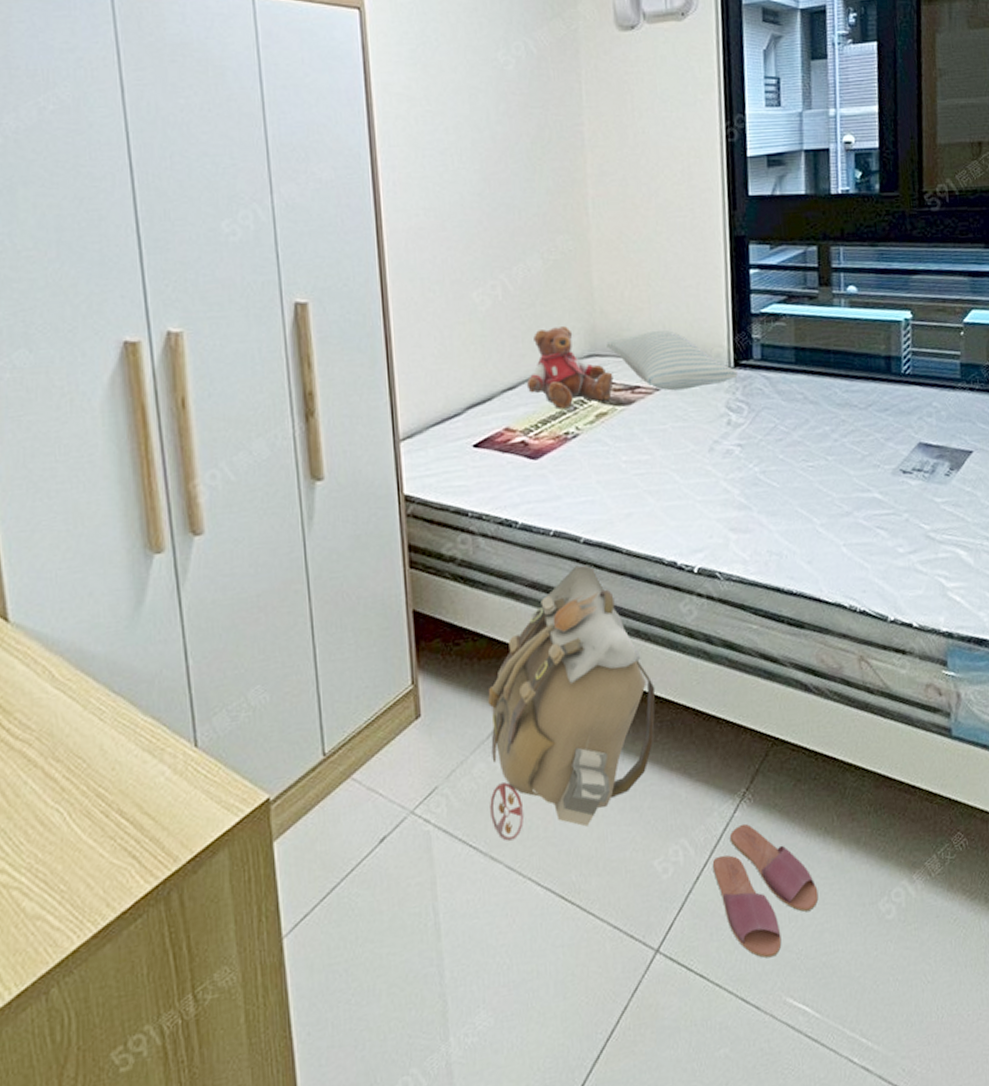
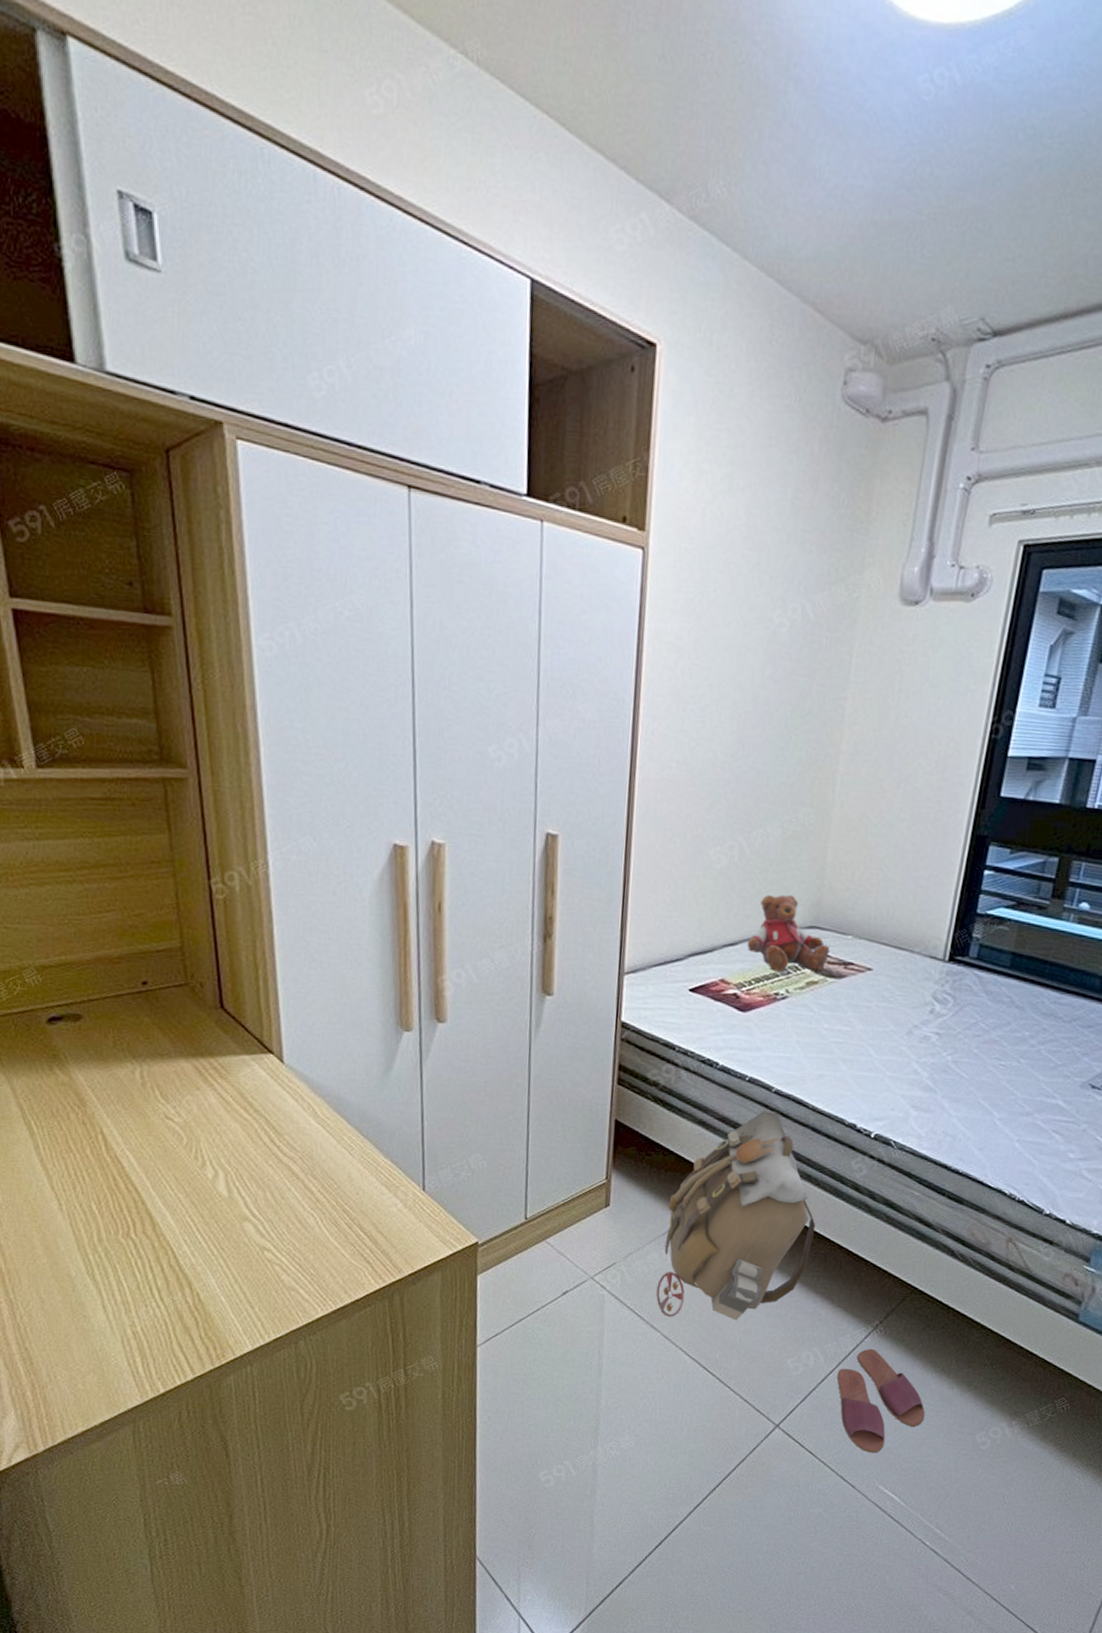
pillow: present [606,330,738,391] -> none [829,914,951,975]

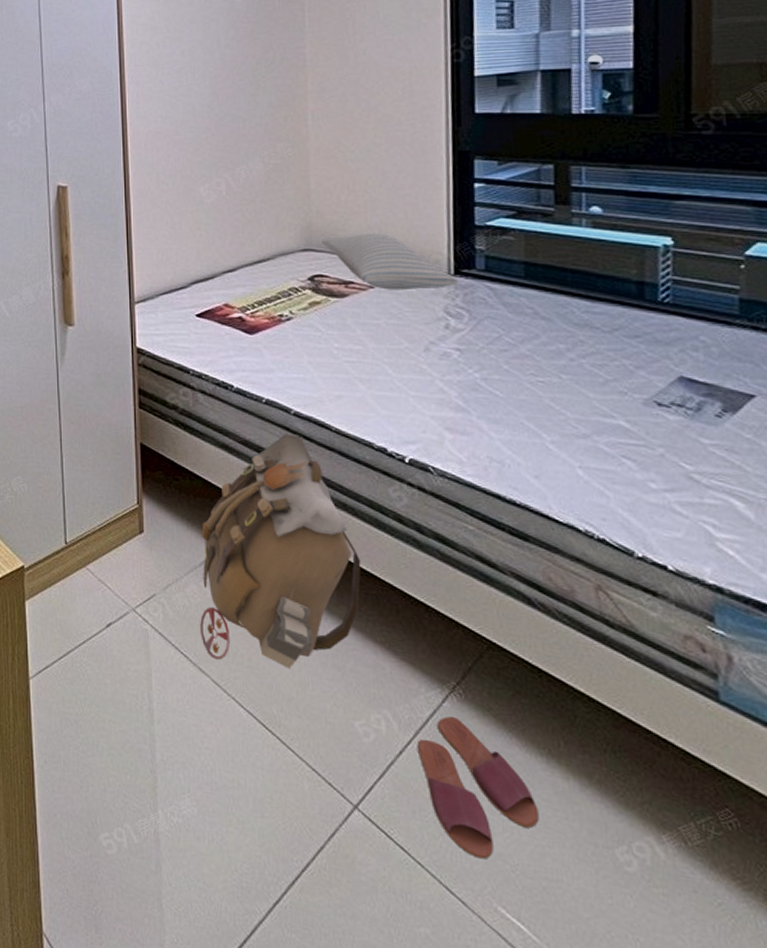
teddy bear: present [746,895,830,972] -> none [245,222,328,294]
pillow: none [829,914,951,975] -> present [322,234,458,291]

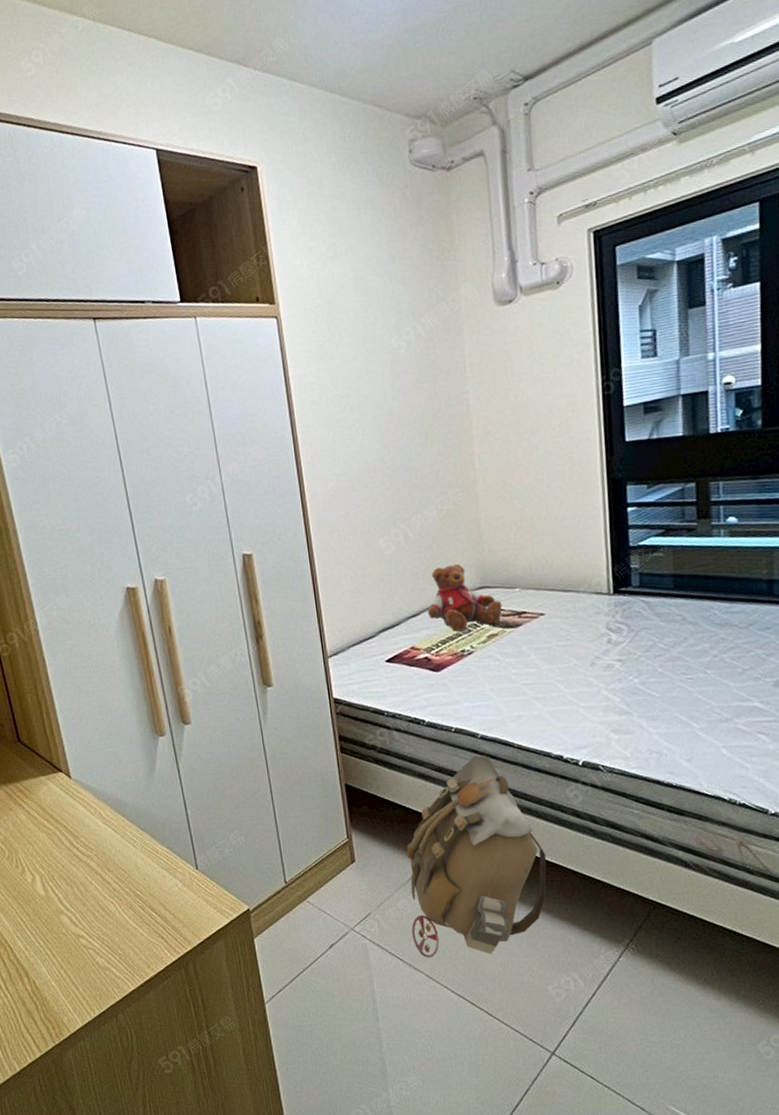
teddy bear: none [245,222,328,294] -> present [427,564,502,632]
pillow: present [322,234,458,291] -> none [495,564,617,616]
slippers: present [417,716,539,859] -> none [600,967,699,1073]

